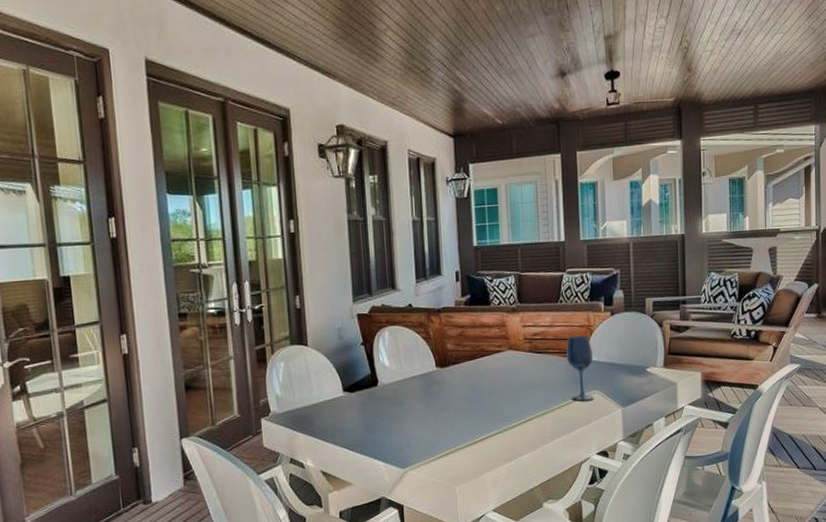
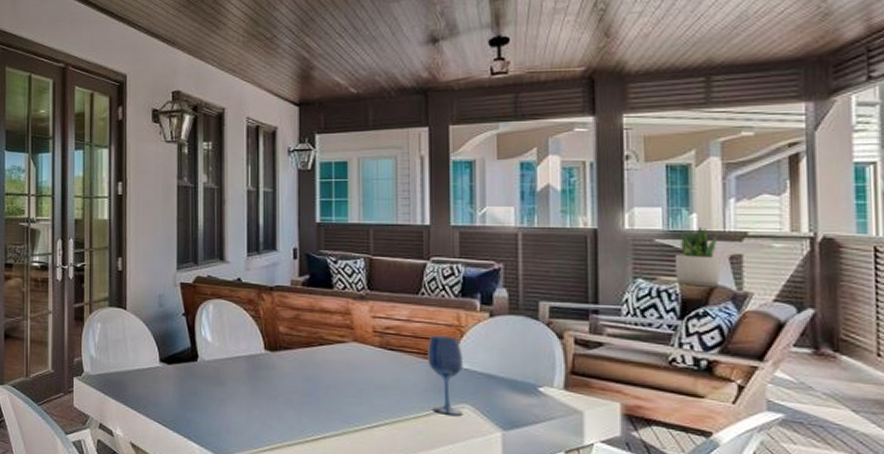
planter: none [734,227,764,275] -> present [674,227,721,287]

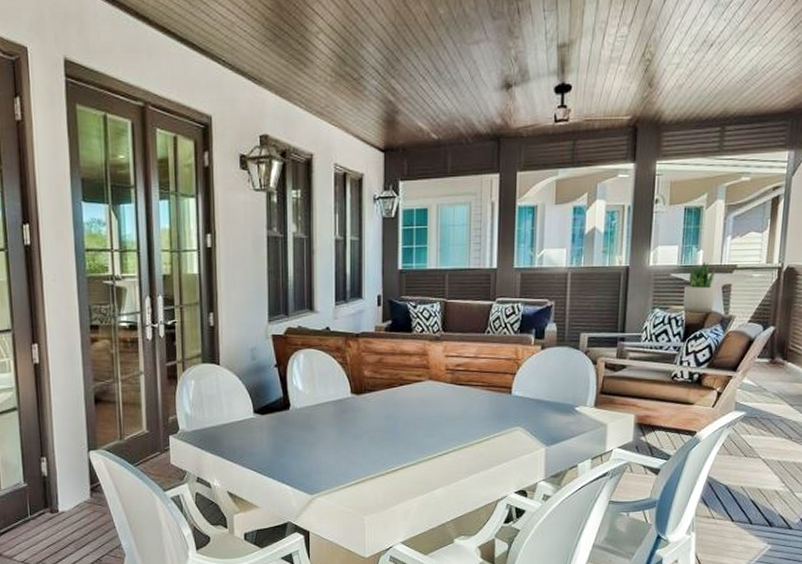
wineglass: present [427,336,464,416] -> none [489,369,519,438]

